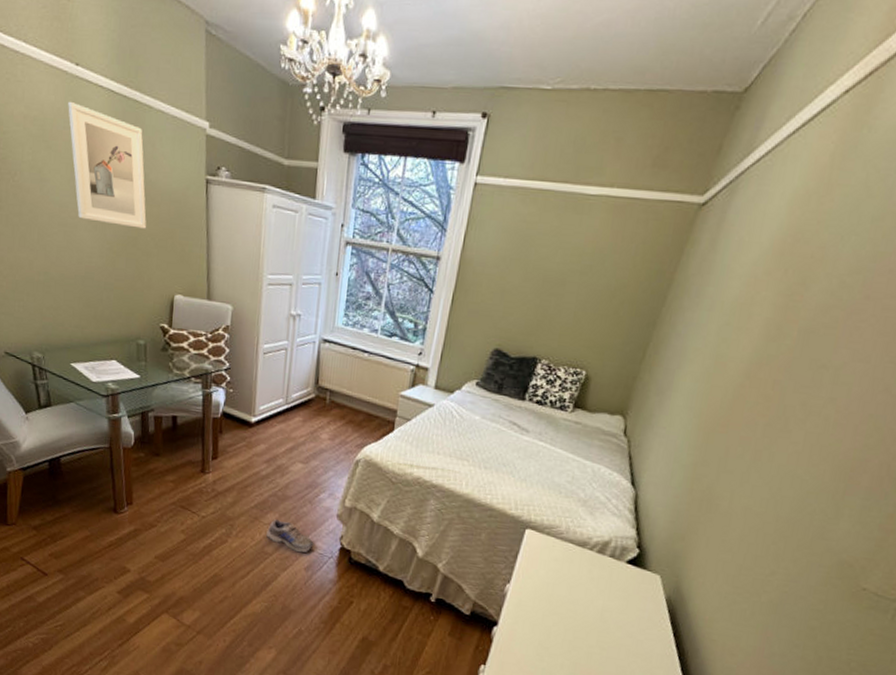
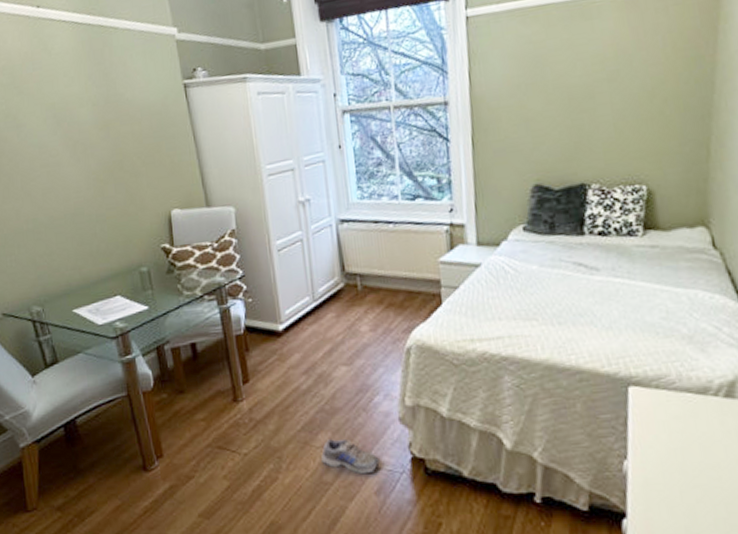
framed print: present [68,101,147,229] -> none [34,42,130,156]

